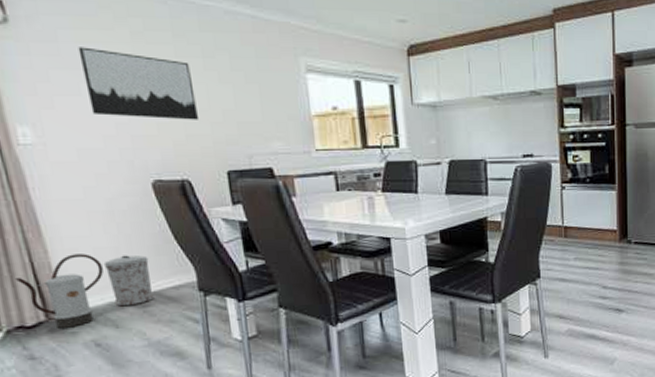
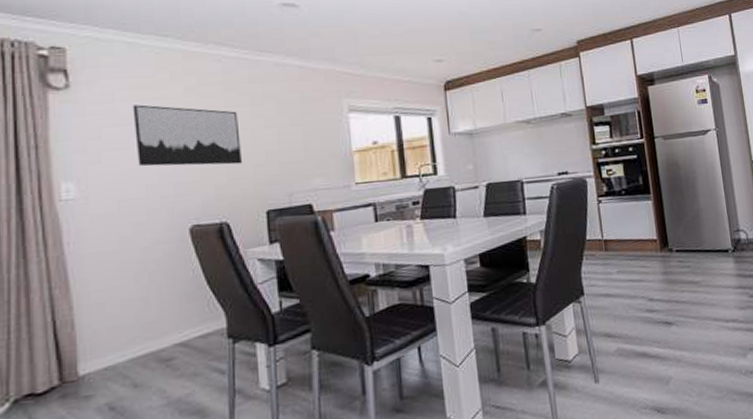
watering can: present [14,254,104,328] -> none [32,307,128,393]
trash can: present [103,255,154,307] -> none [130,304,180,363]

